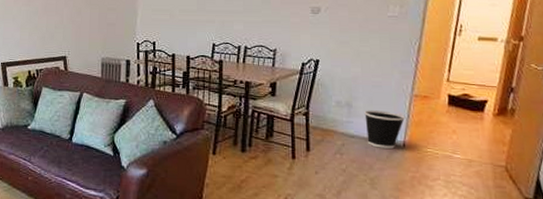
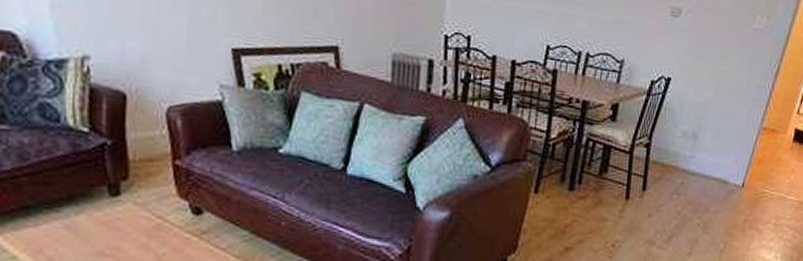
wastebasket: present [364,110,406,149] -> none [707,143,750,189]

